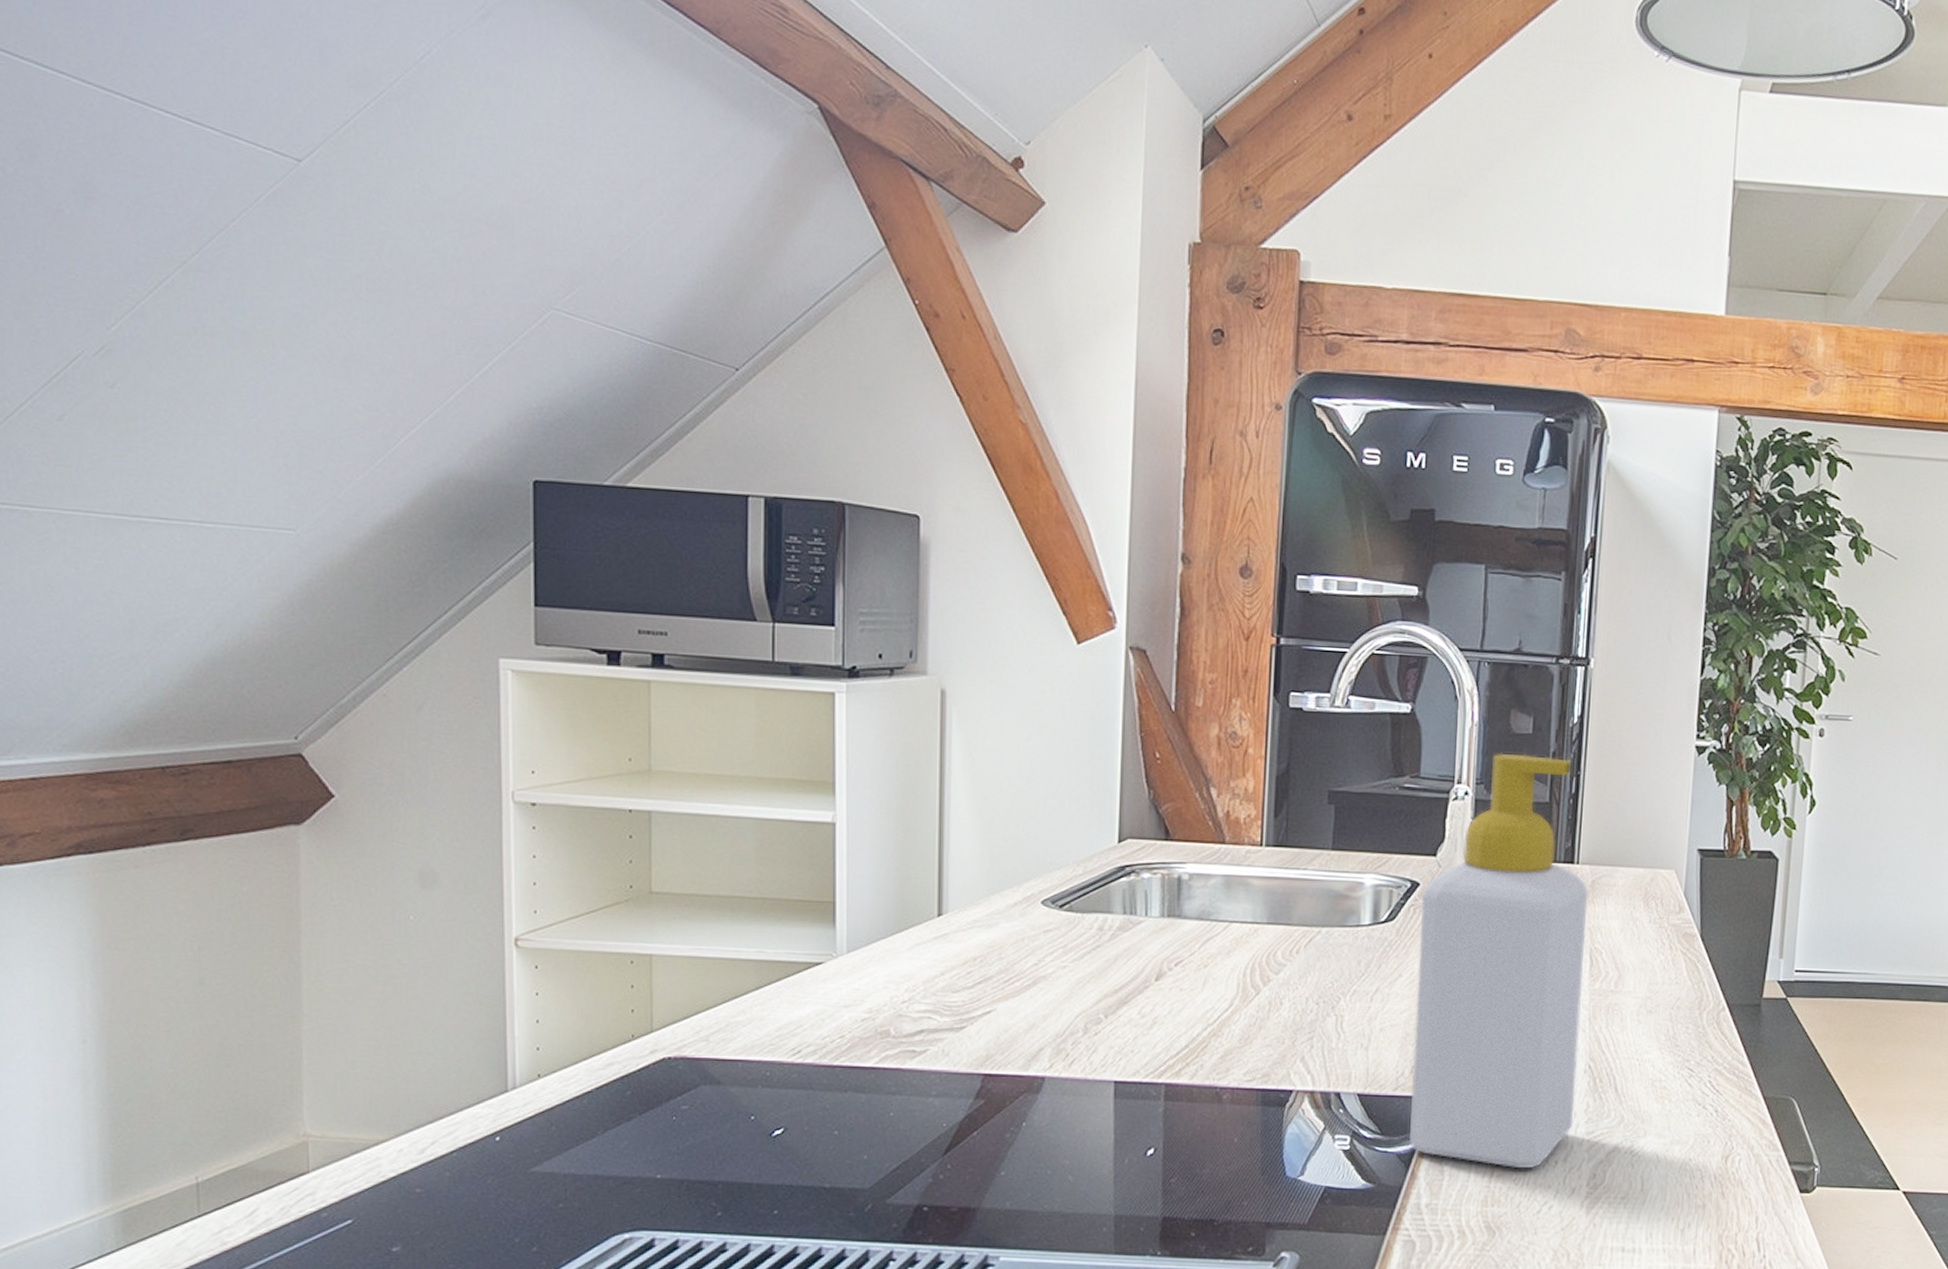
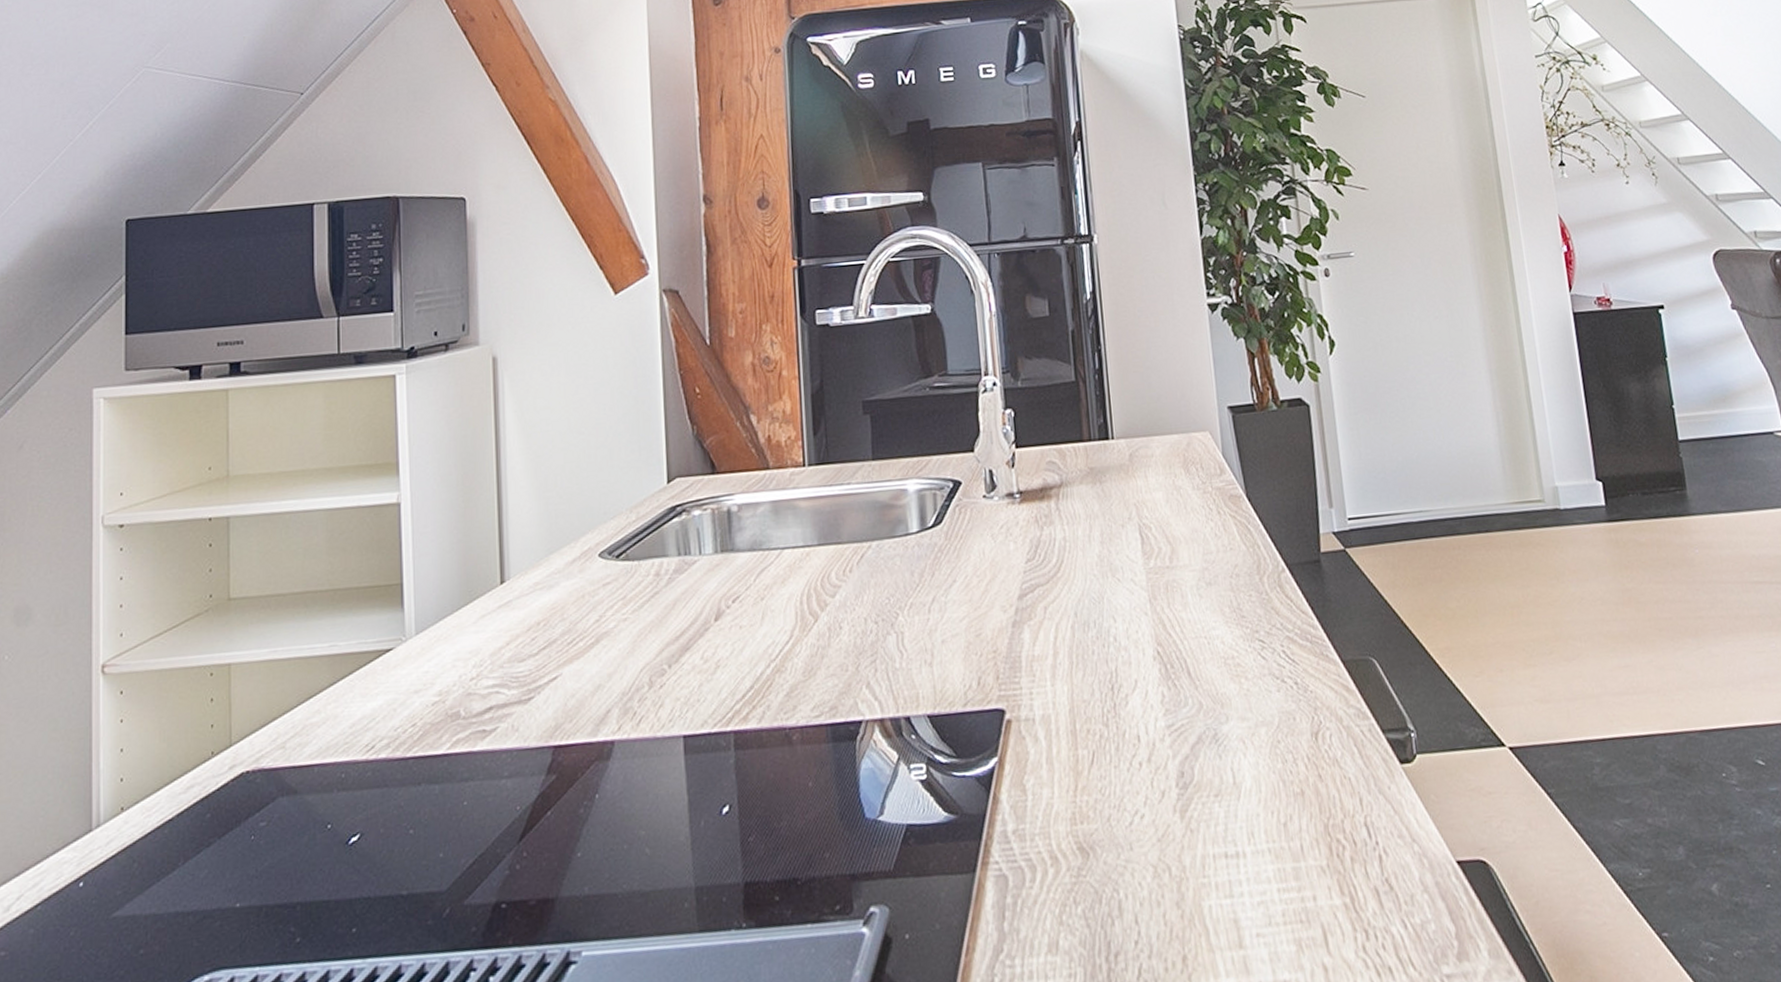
soap bottle: present [1409,753,1588,1169] -> none [965,335,1152,777]

